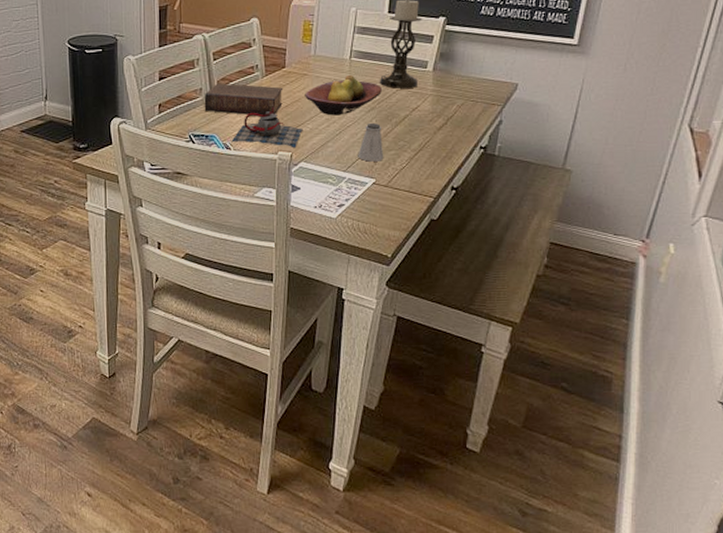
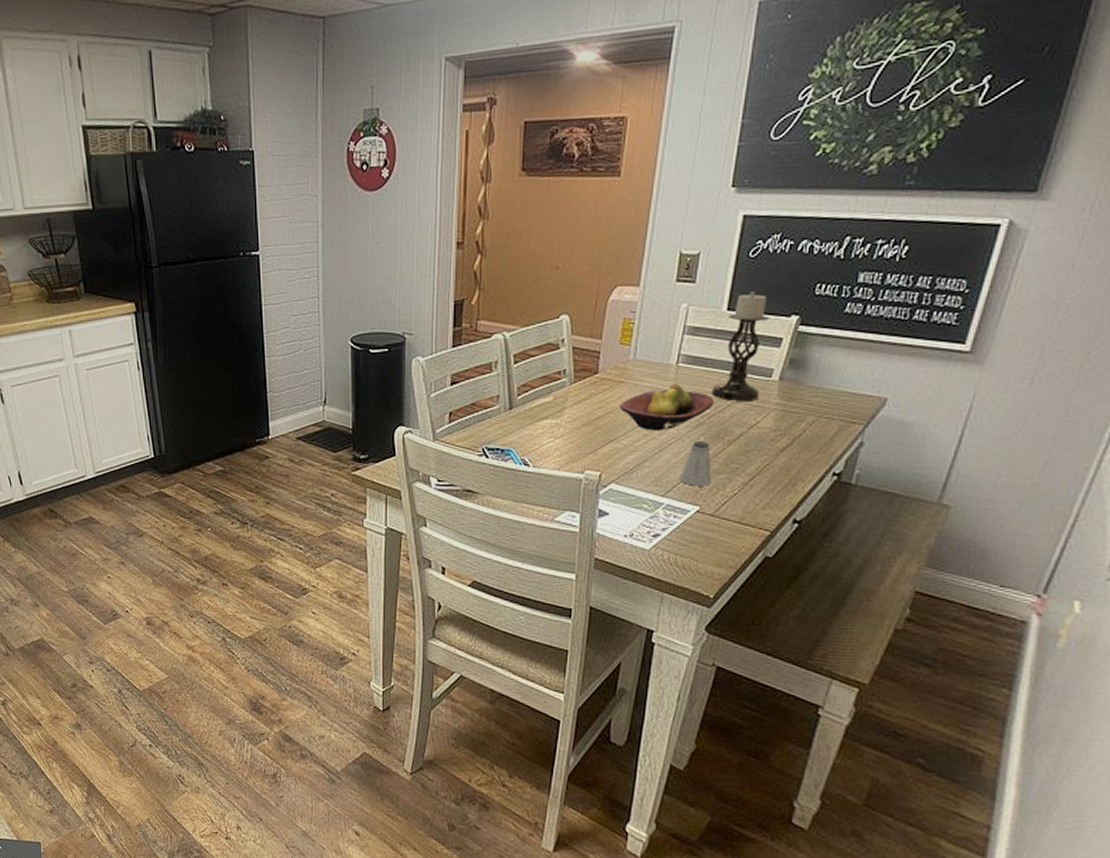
book: present [204,83,284,116] -> none [501,390,595,428]
teapot: present [231,107,303,148] -> none [530,419,616,467]

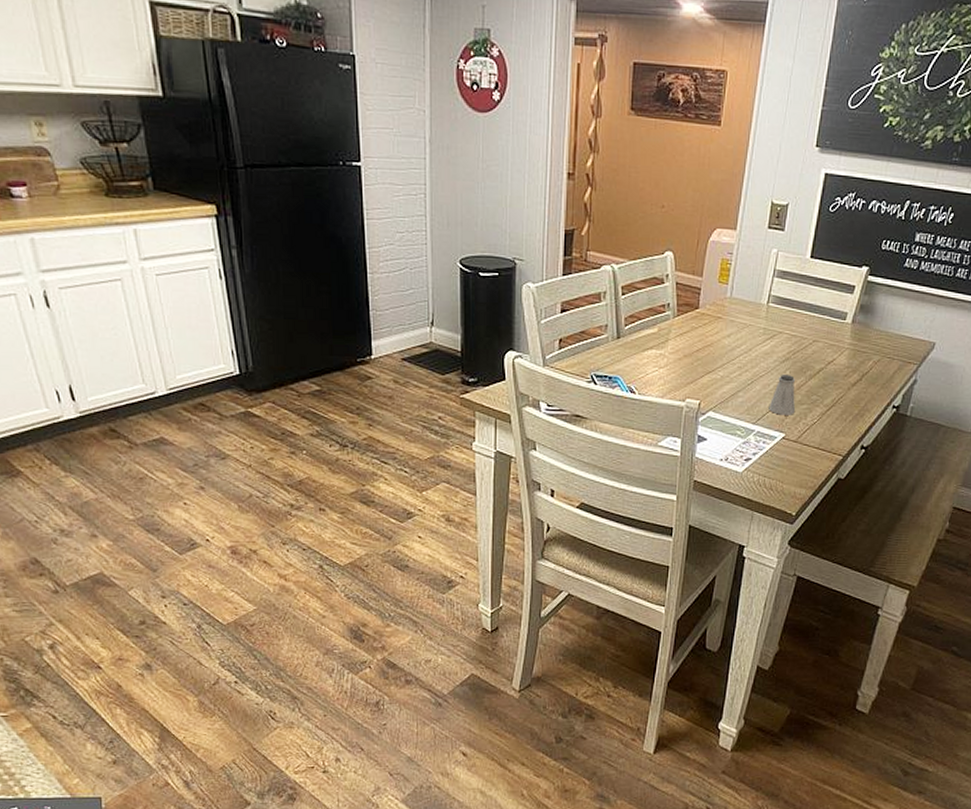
fruit bowl: present [620,383,714,431] -> none [717,321,798,364]
candle holder: present [710,291,769,401] -> none [796,242,845,340]

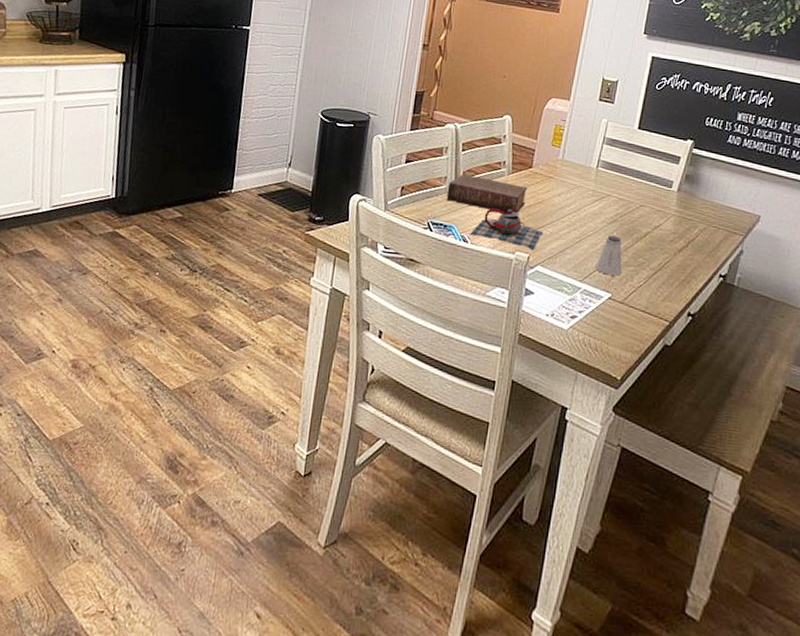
book: none [609,320,696,359] -> present [446,174,528,214]
teapot: none [636,351,713,396] -> present [469,206,543,251]

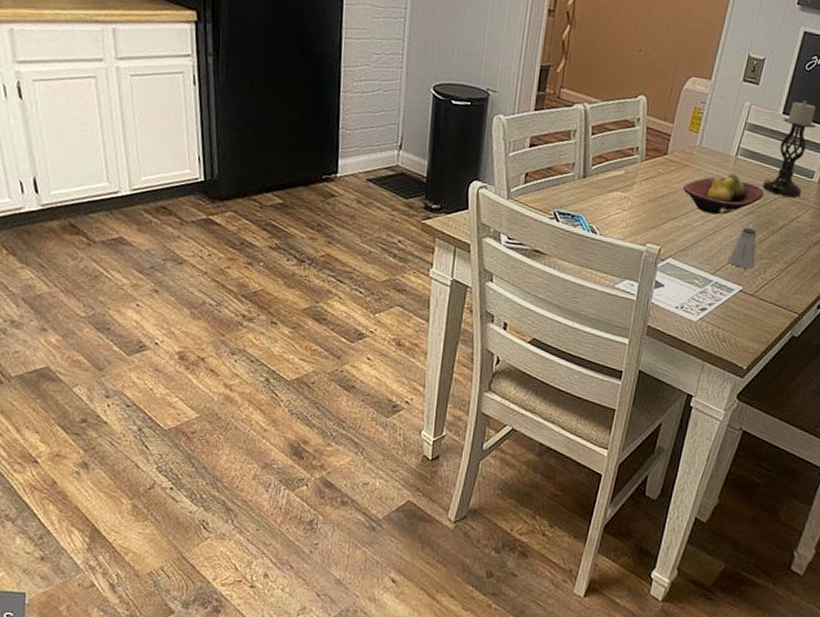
book: present [446,174,528,214] -> none [574,160,662,204]
teapot: present [469,206,543,251] -> none [598,195,676,243]
fruit bowl: none [548,183,626,223] -> present [683,172,764,215]
candle holder: none [623,116,670,206] -> present [762,100,816,197]

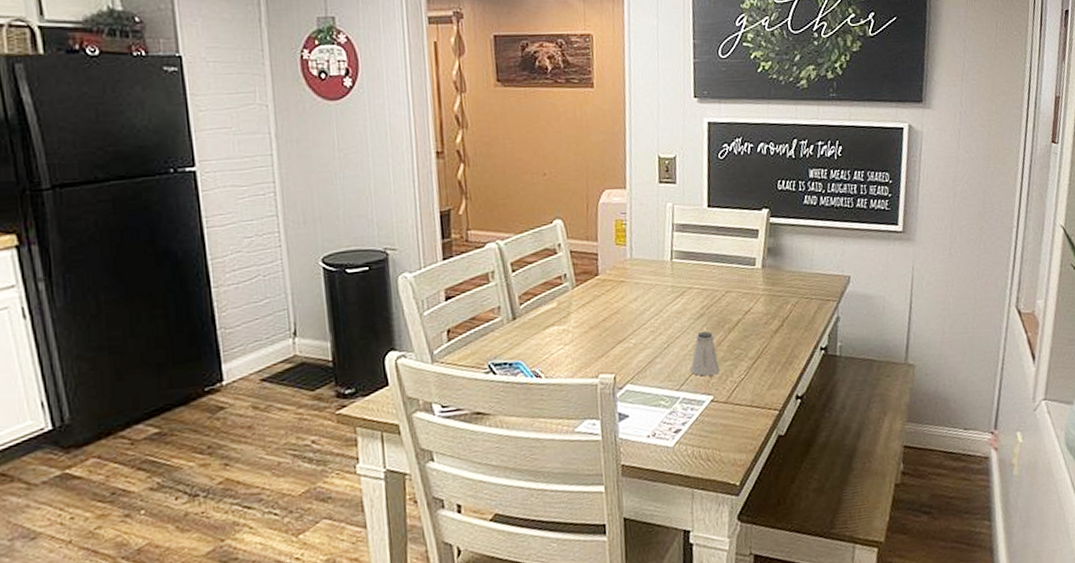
fruit bowl: present [683,172,764,215] -> none [624,278,710,327]
candle holder: present [762,100,816,197] -> none [706,189,748,290]

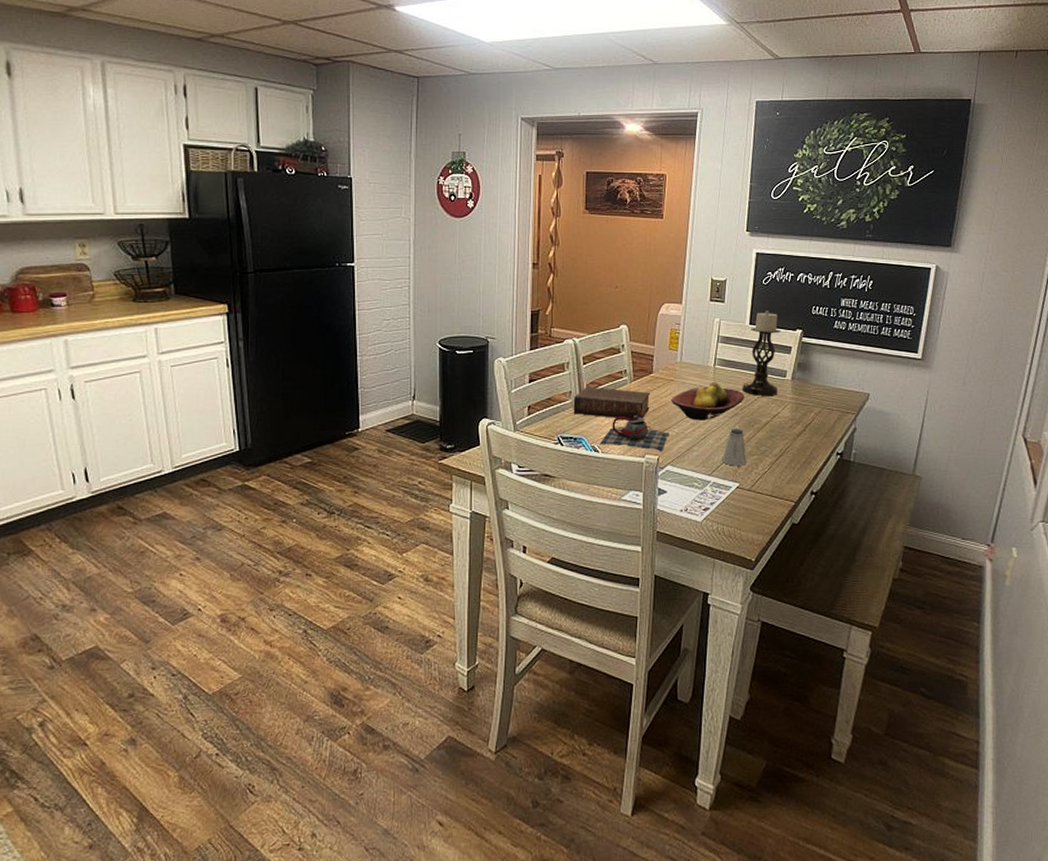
book: none [503,298,599,335] -> present [573,386,651,419]
teapot: none [541,322,626,369] -> present [599,411,670,452]
fruit bowl: none [624,278,710,327] -> present [671,381,744,421]
candle holder: none [706,189,748,290] -> present [741,310,781,396]

